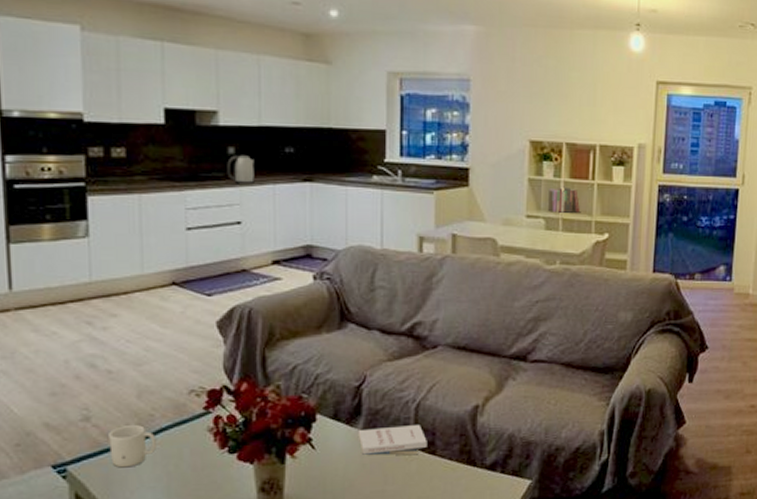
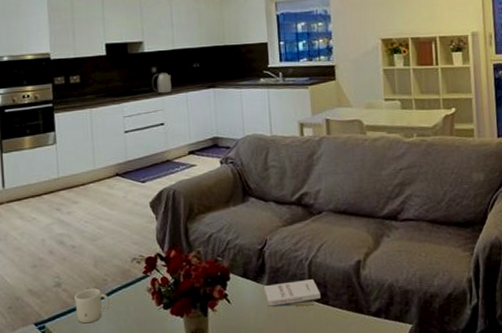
books: present [548,187,580,213] -> none [401,73,429,95]

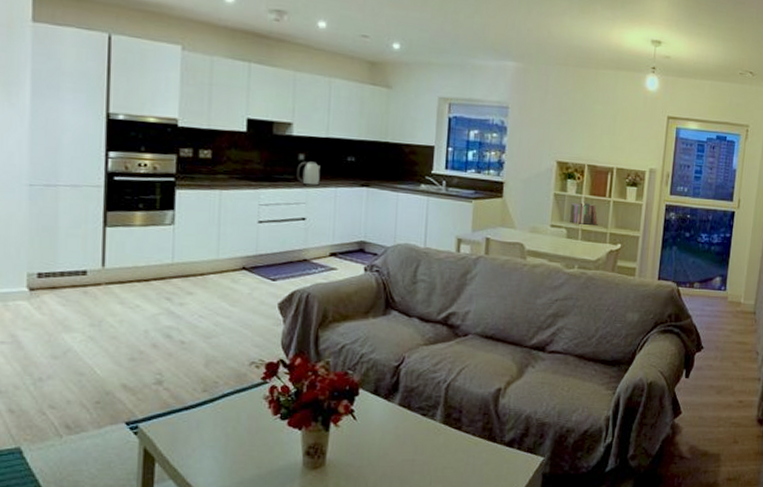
mug: present [74,287,110,324] -> none [177,389,219,428]
books: present [263,279,321,307] -> none [394,403,455,430]
books: none [401,73,429,95] -> present [570,202,597,225]

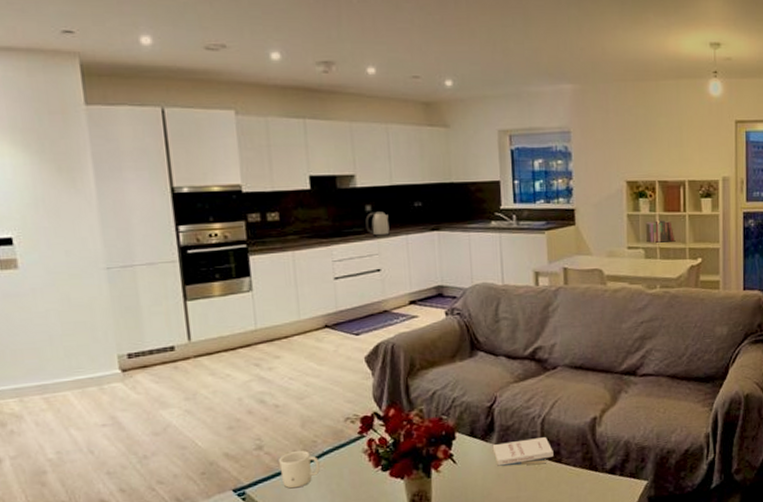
mug: none [177,389,219,428] -> present [279,450,321,489]
books: none [394,403,455,430] -> present [492,437,554,466]

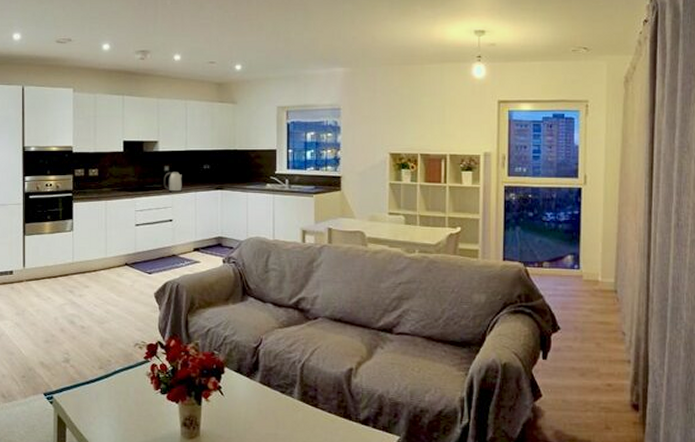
mug: present [279,450,321,489] -> none [81,366,112,399]
books: present [492,437,554,466] -> none [256,381,311,407]
books: present [646,220,674,243] -> none [407,190,434,210]

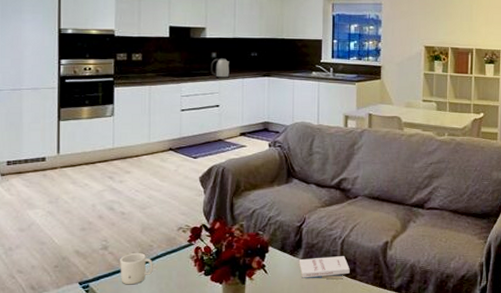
mug: none [81,366,112,399] -> present [120,252,154,285]
books: none [256,381,311,407] -> present [298,256,350,280]

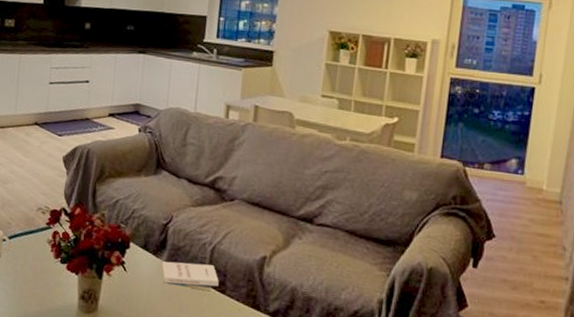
kettle: present [211,58,230,79] -> none [83,29,104,53]

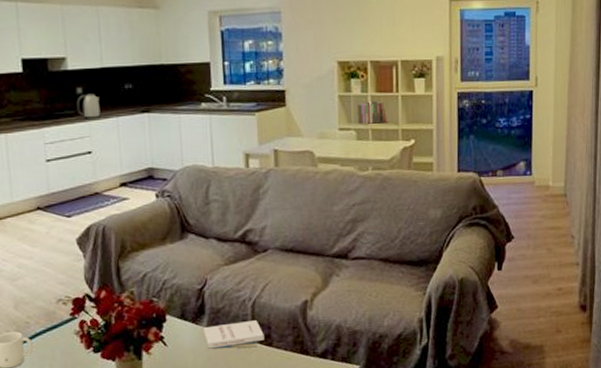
kettle: none [83,29,104,53] -> present [76,94,101,120]
books: none [342,73,372,97] -> present [358,101,387,124]

